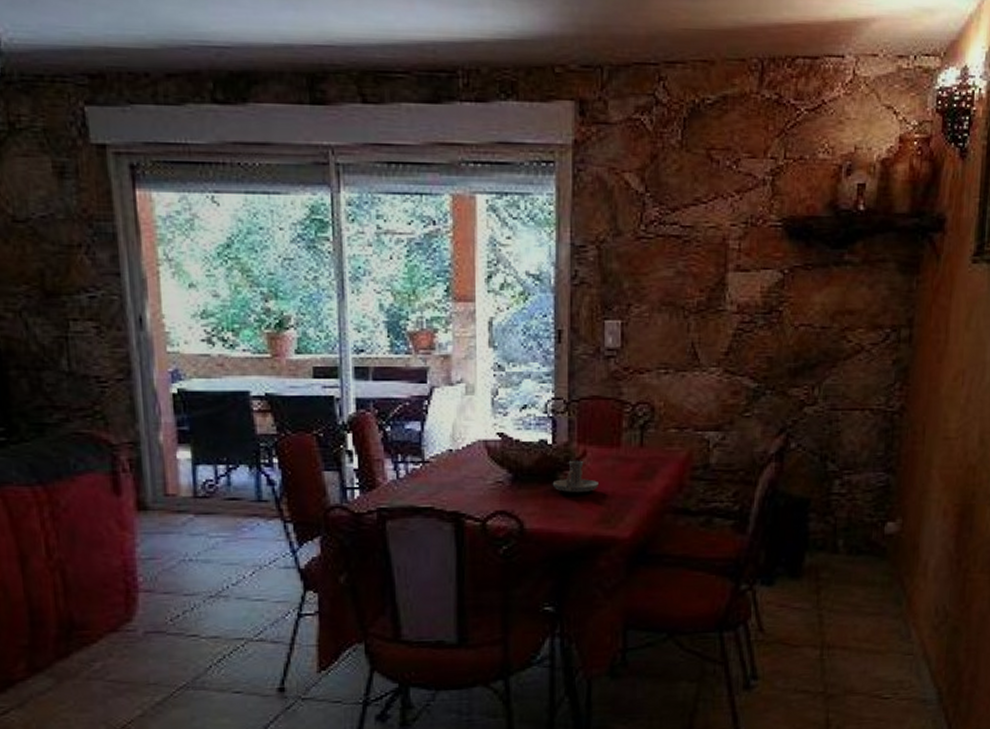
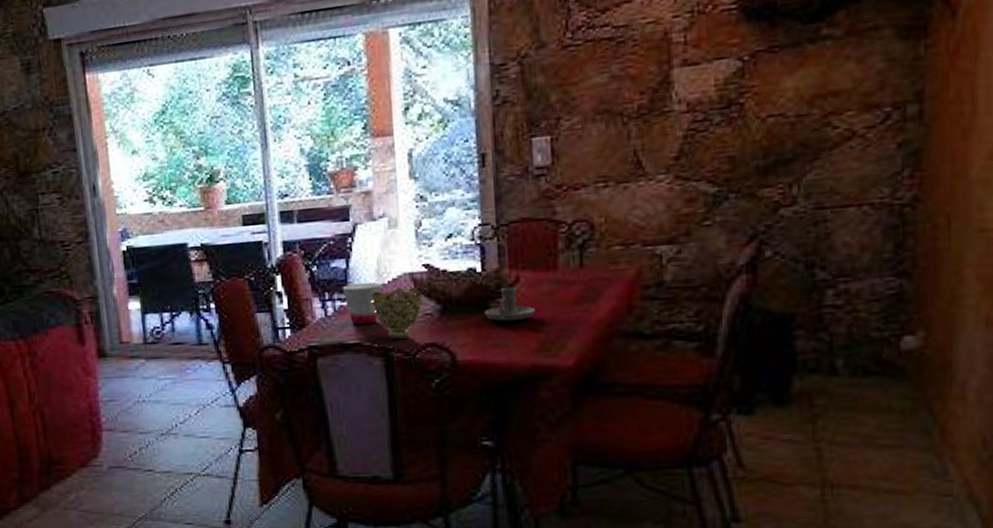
cup: none [415,446,456,489] -> present [342,282,382,325]
decorative bowl: none [444,454,496,505] -> present [371,287,424,339]

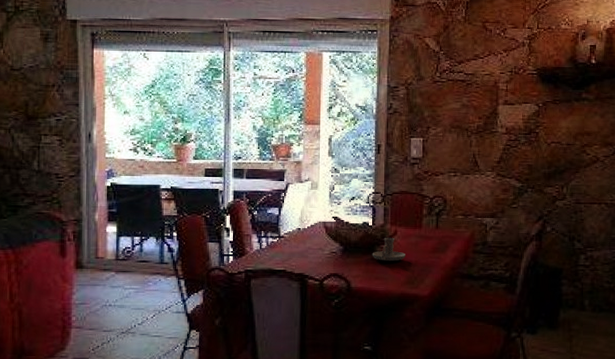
cup: present [342,282,382,325] -> none [274,226,303,257]
decorative bowl: present [371,287,424,339] -> none [294,231,332,269]

